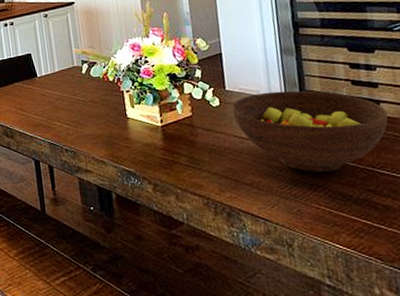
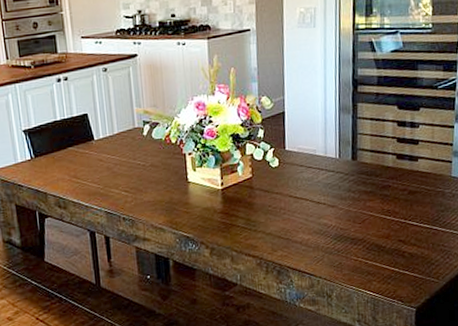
fruit bowl: present [232,90,388,172] -> none [290,149,424,227]

